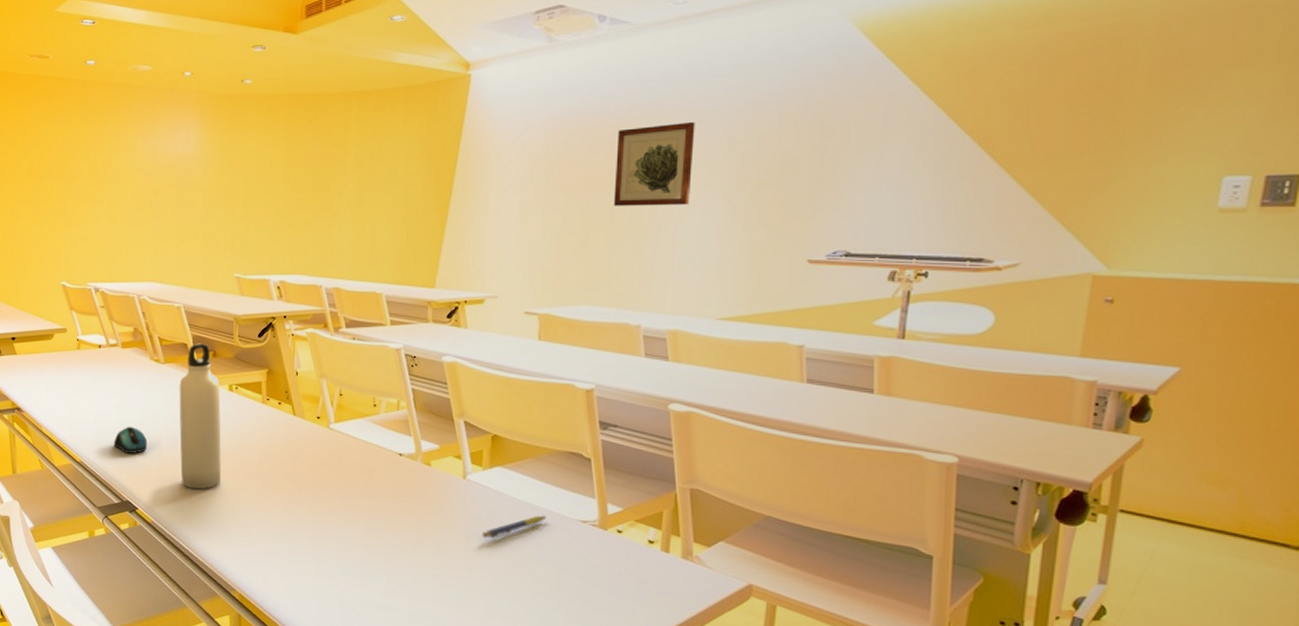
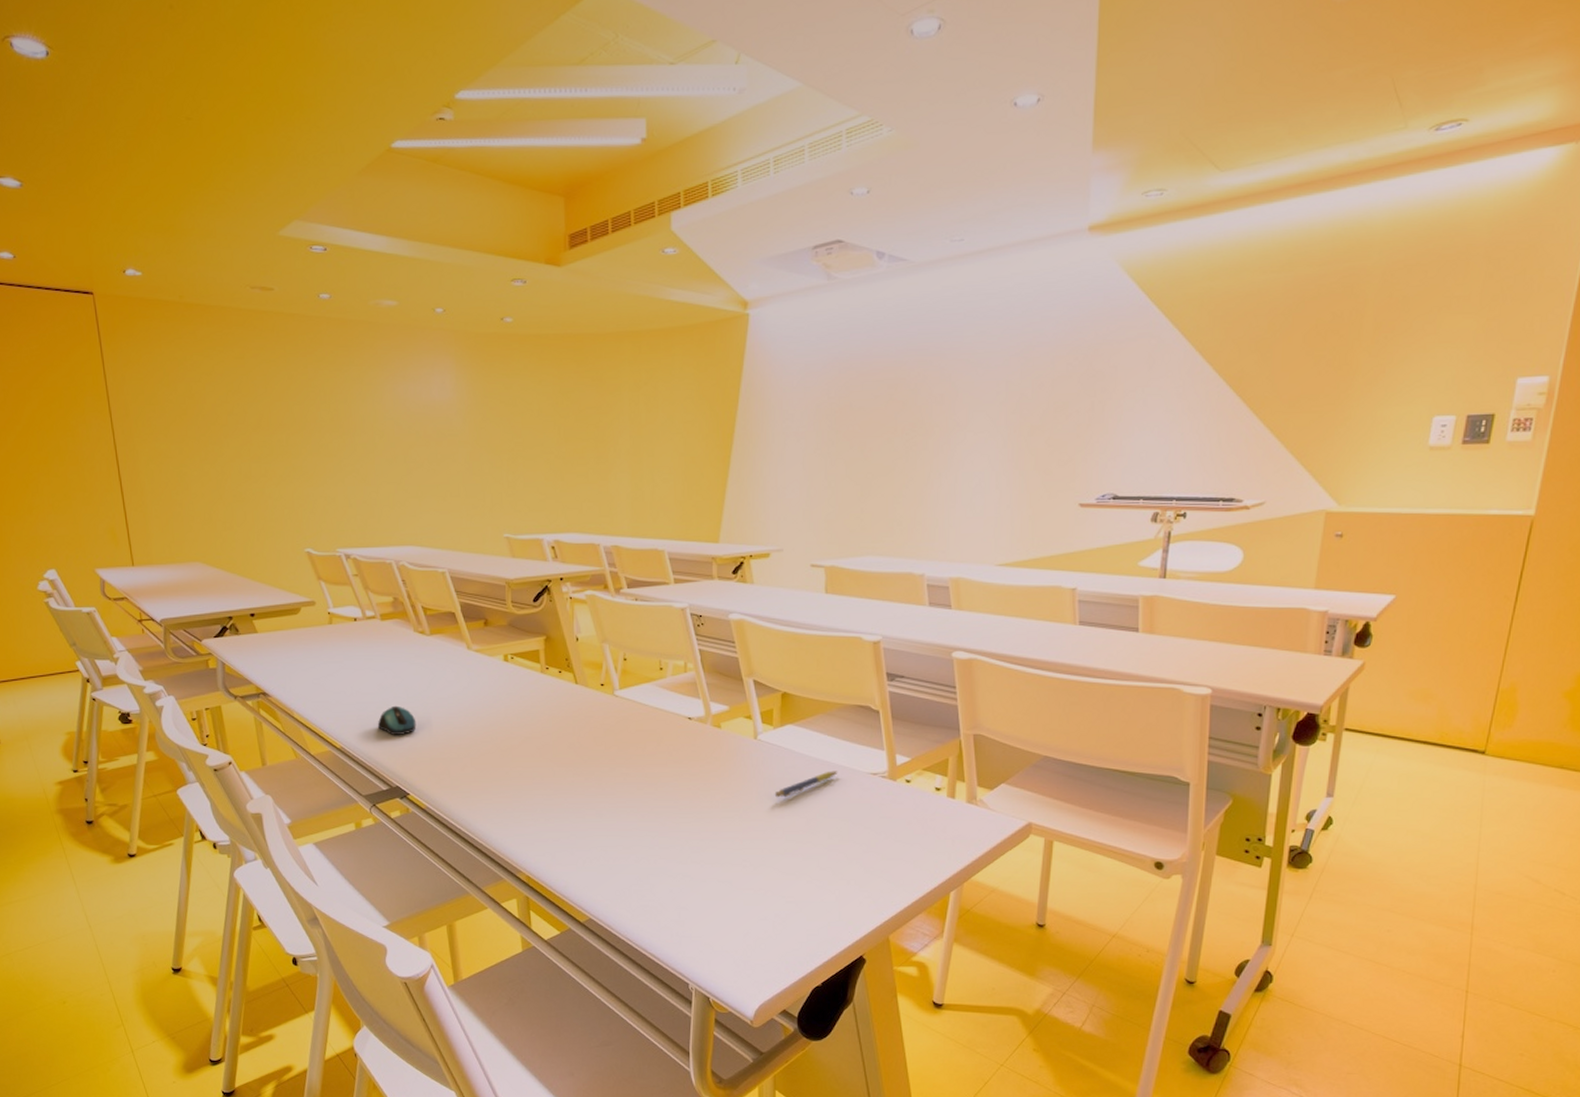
water bottle: present [179,343,221,490] -> none [448,611,500,769]
wall art: present [613,122,695,206] -> none [896,365,973,453]

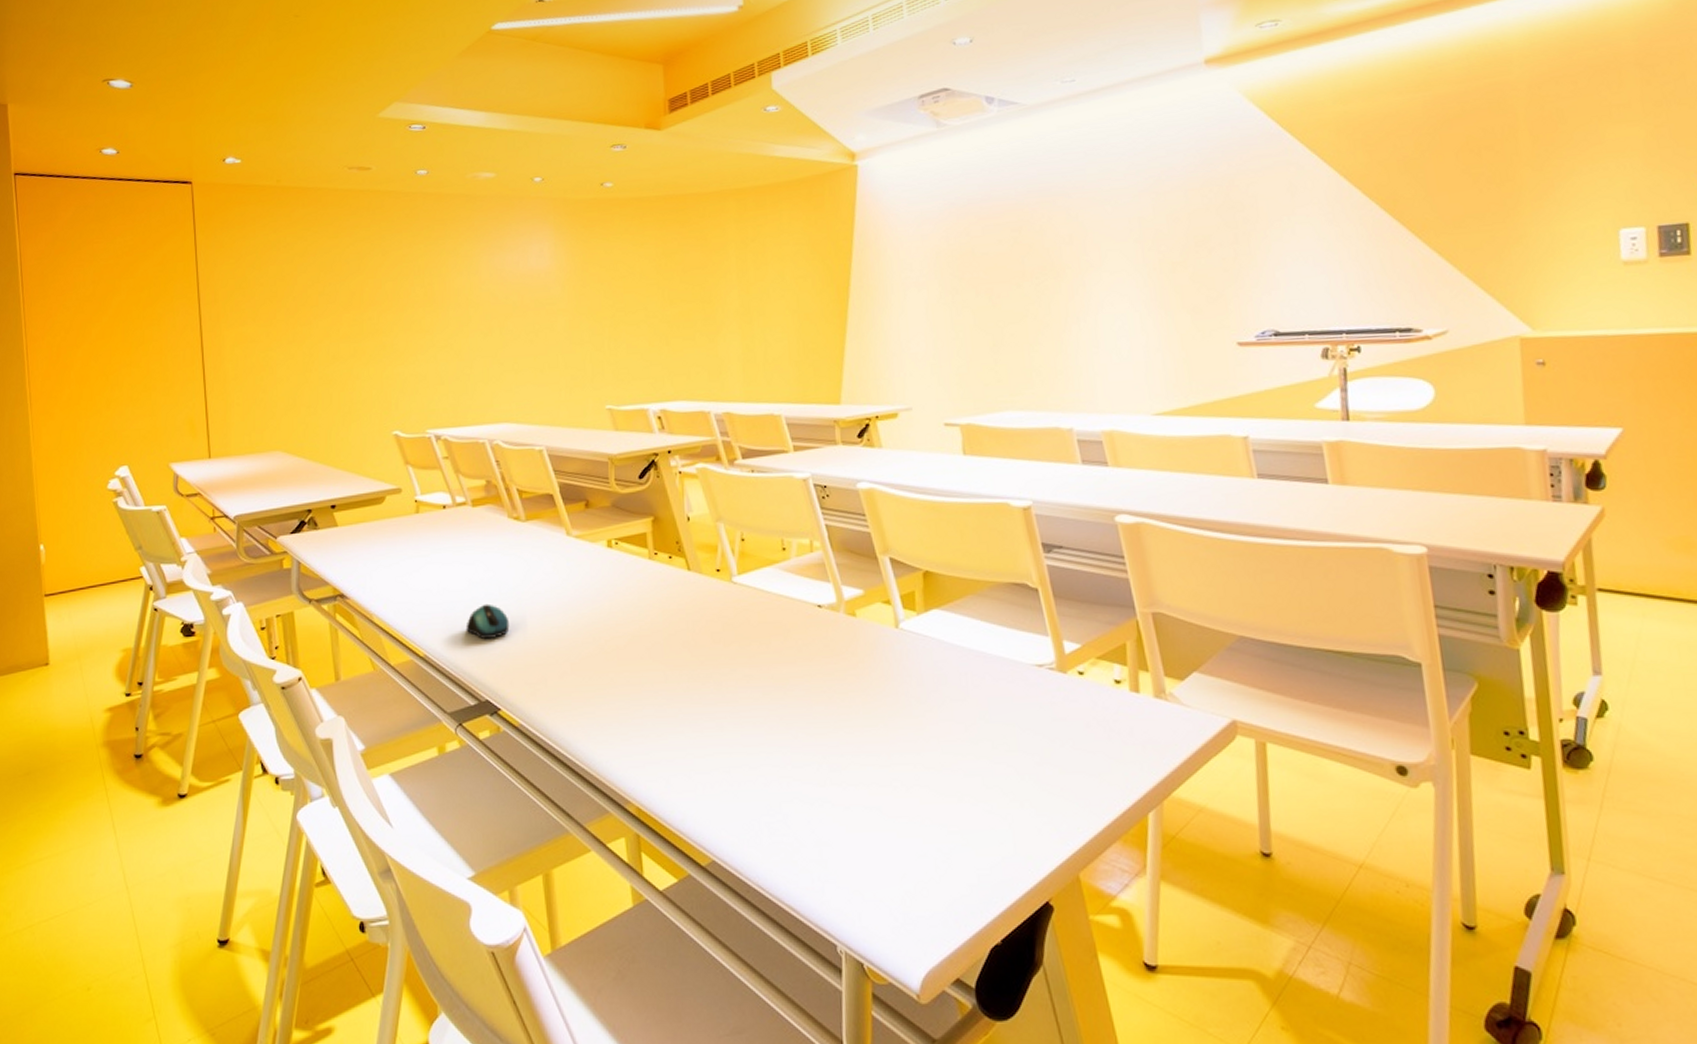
pen: present [775,771,838,798] -> none [925,663,997,700]

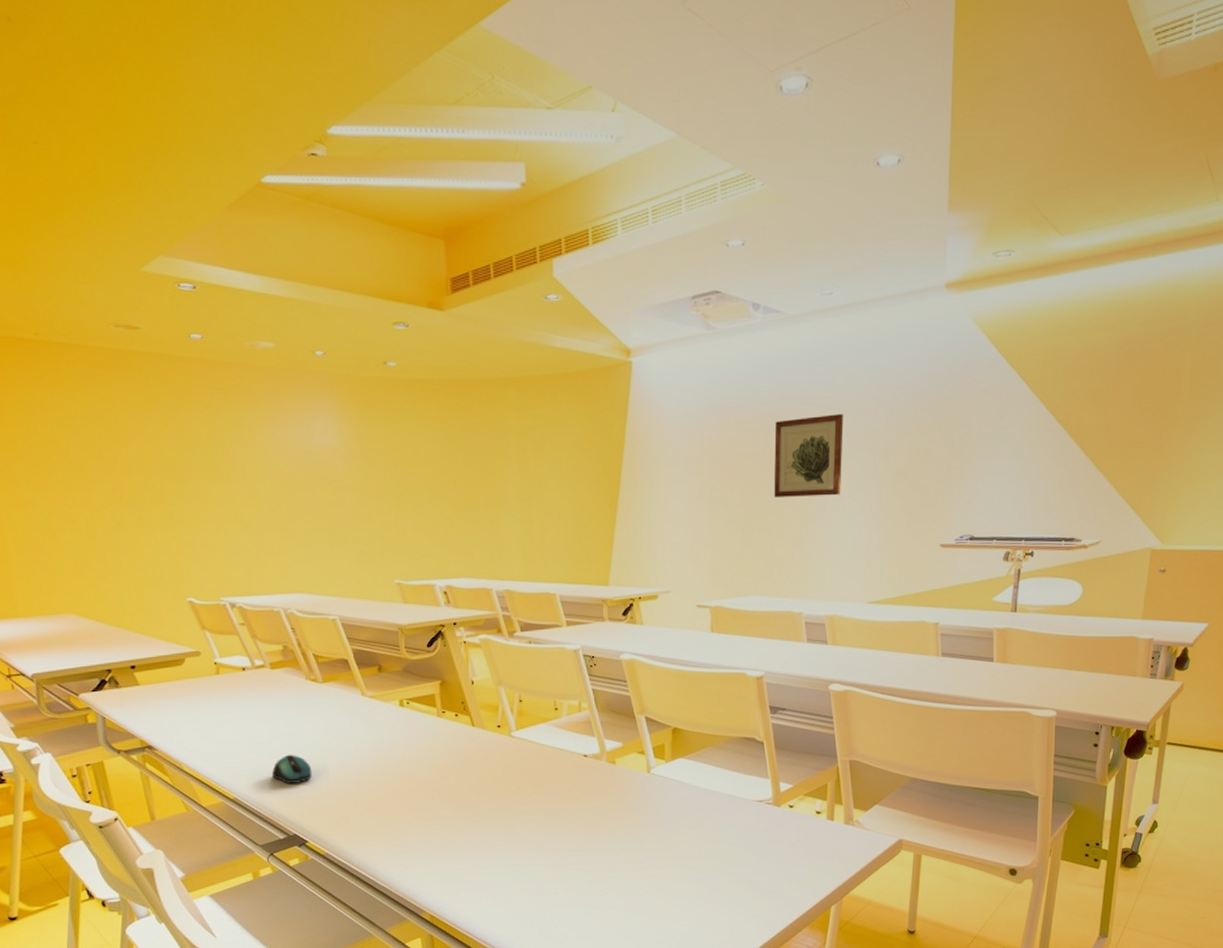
wall art: none [1021,203,1107,298] -> present [774,414,843,497]

